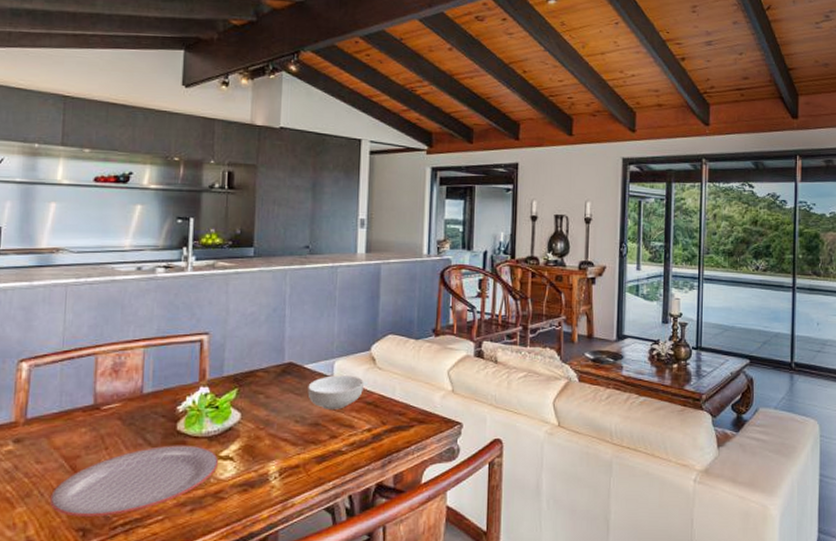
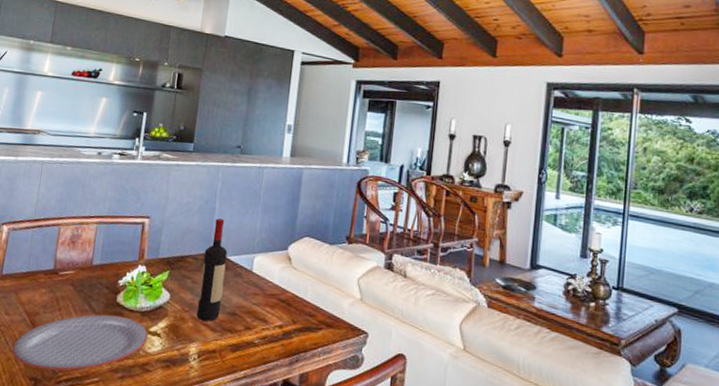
wine bottle: none [273,326,303,436] -> present [196,218,228,321]
cereal bowl: present [307,375,365,410] -> none [228,269,280,303]

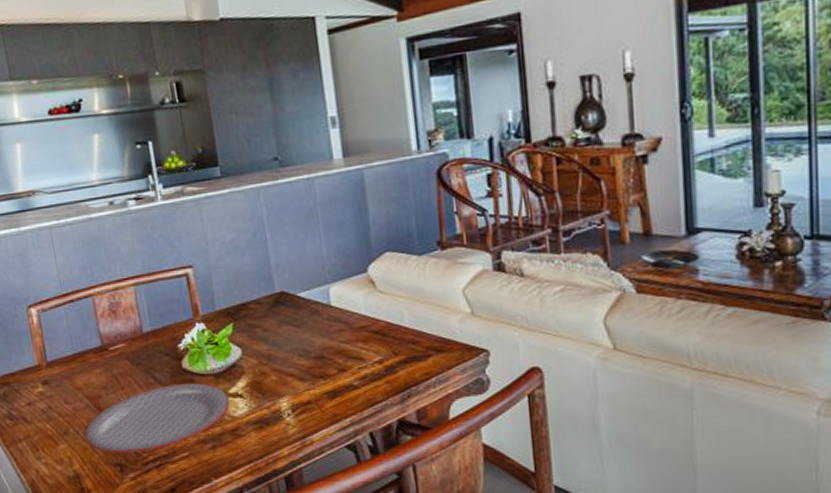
wine bottle: present [196,218,228,321] -> none [267,251,305,371]

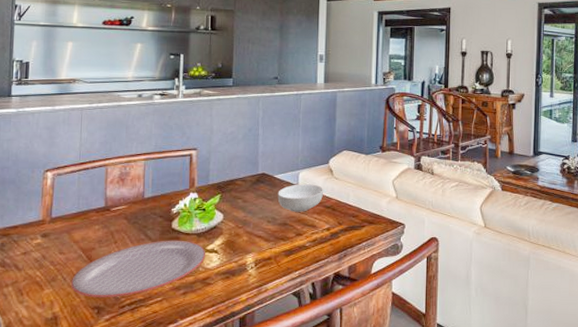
cereal bowl: none [305,302,367,341] -> present [277,184,324,212]

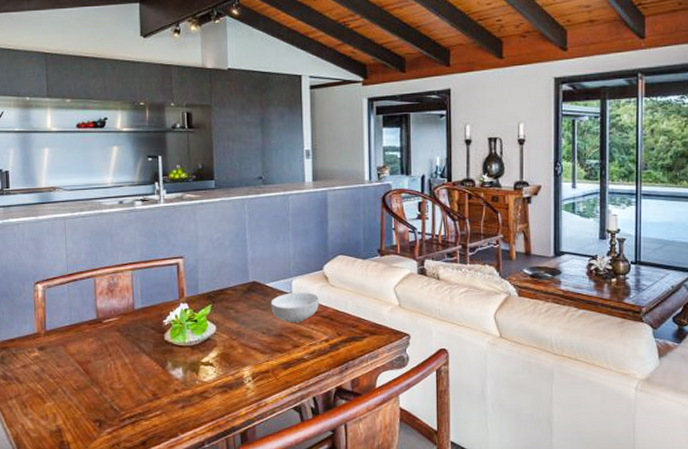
plate: present [71,240,205,297] -> none [71,352,201,411]

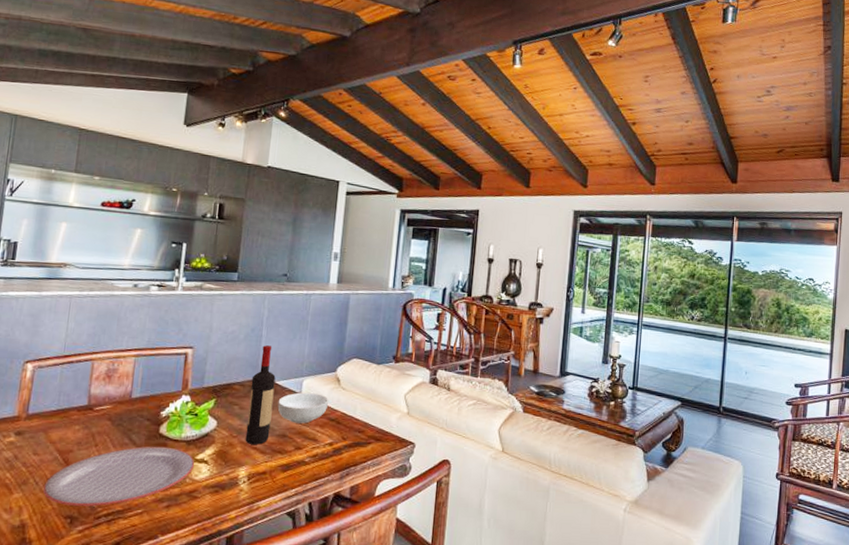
plate: none [71,352,201,411] -> present [43,446,194,507]
wine bottle: none [242,249,267,345] -> present [245,345,276,445]

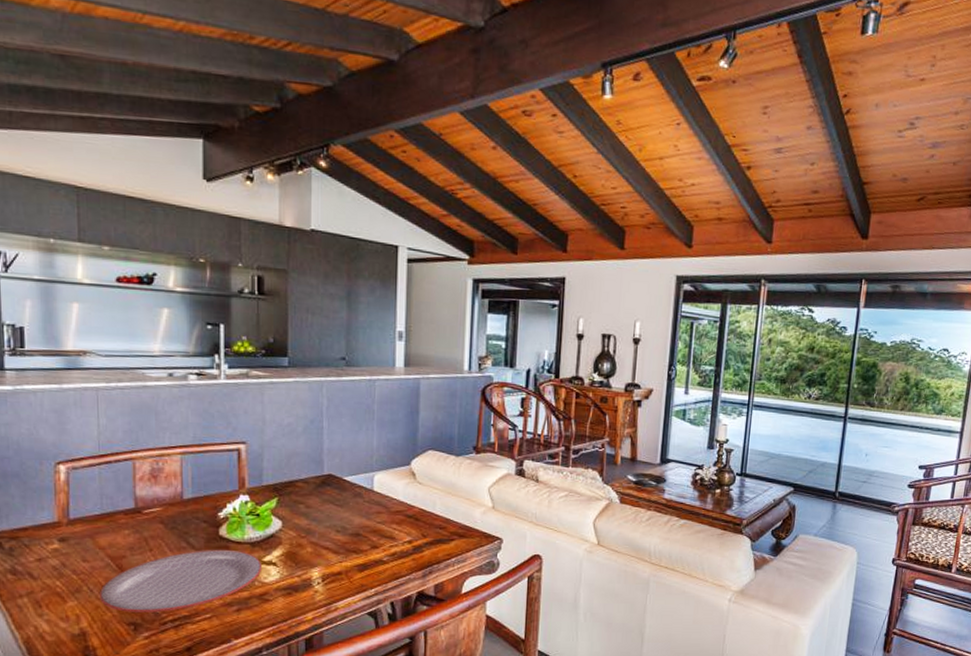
wine bottle: present [245,345,276,445] -> none [315,438,343,544]
cereal bowl: present [277,392,329,424] -> none [348,488,405,521]

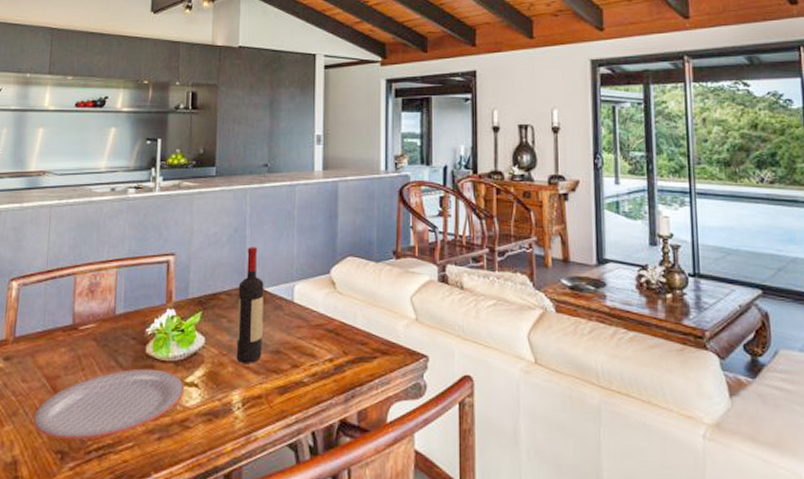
wine bottle: none [315,438,343,544] -> present [236,247,264,363]

